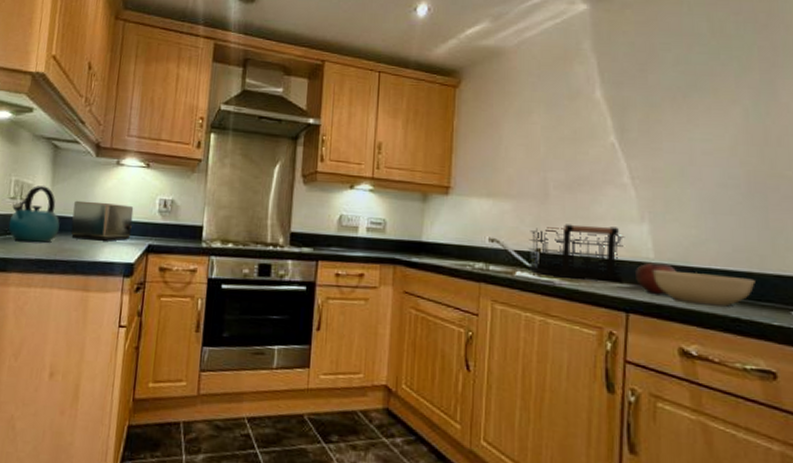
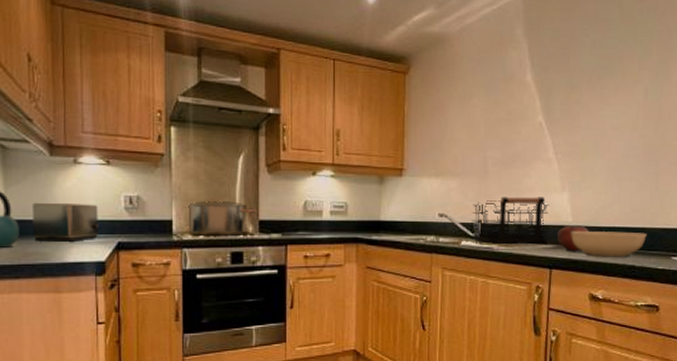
cooking pot: none [216,207,289,247] -> present [185,199,257,236]

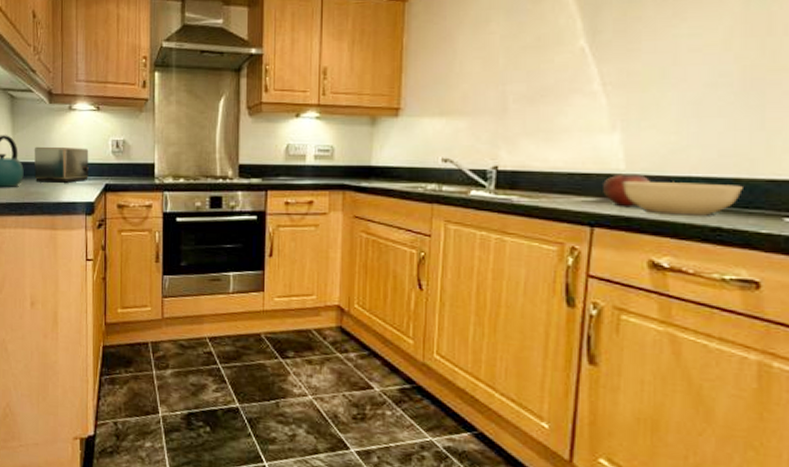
cooking pot: present [185,199,257,236] -> none [167,142,237,180]
dish rack: present [472,197,549,245] -> none [484,138,591,197]

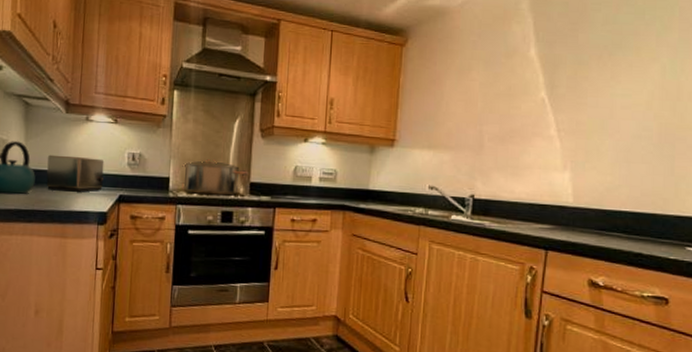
cooking pot: none [167,142,237,180] -> present [182,159,249,196]
fruit: present [603,174,650,208] -> none [556,206,591,235]
bowl: present [622,182,743,216] -> none [570,213,658,244]

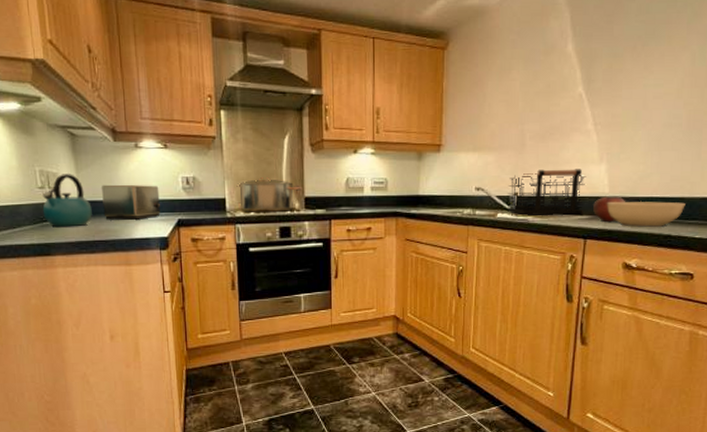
dish rack: none [463,172,547,225] -> present [508,169,585,216]
fruit: none [556,206,591,235] -> present [593,196,625,223]
bowl: none [570,213,658,244] -> present [606,201,686,227]

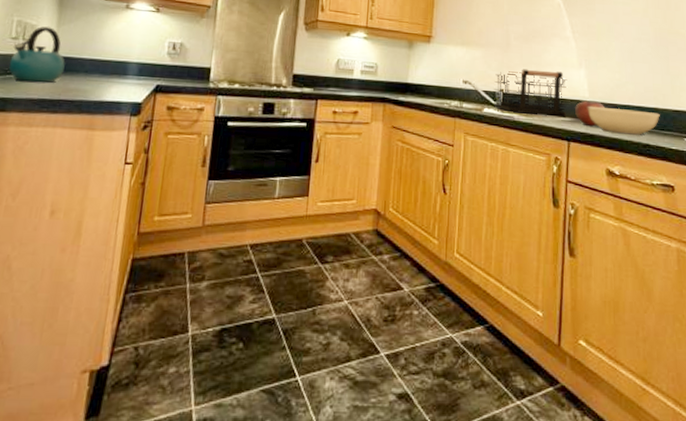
toaster: present [101,184,161,220] -> none [76,42,143,82]
cooking pot: present [236,177,303,212] -> none [223,50,292,87]

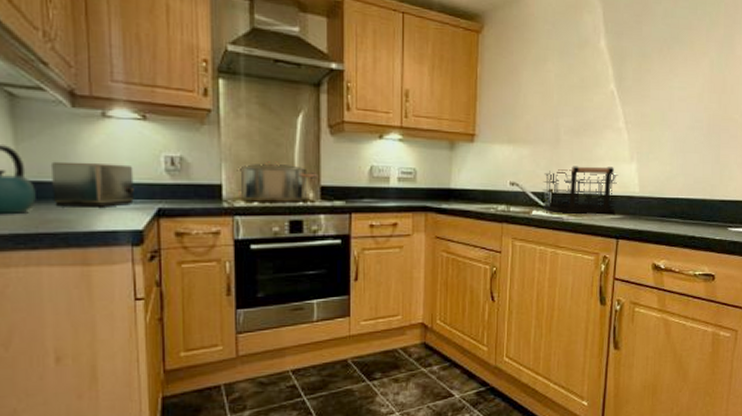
toaster: none [76,42,143,82] -> present [50,161,134,207]
cooking pot: none [223,50,292,87] -> present [236,161,318,202]
fruit: present [575,100,604,127] -> none [625,196,654,223]
bowl: present [587,107,660,135] -> none [637,202,707,228]

